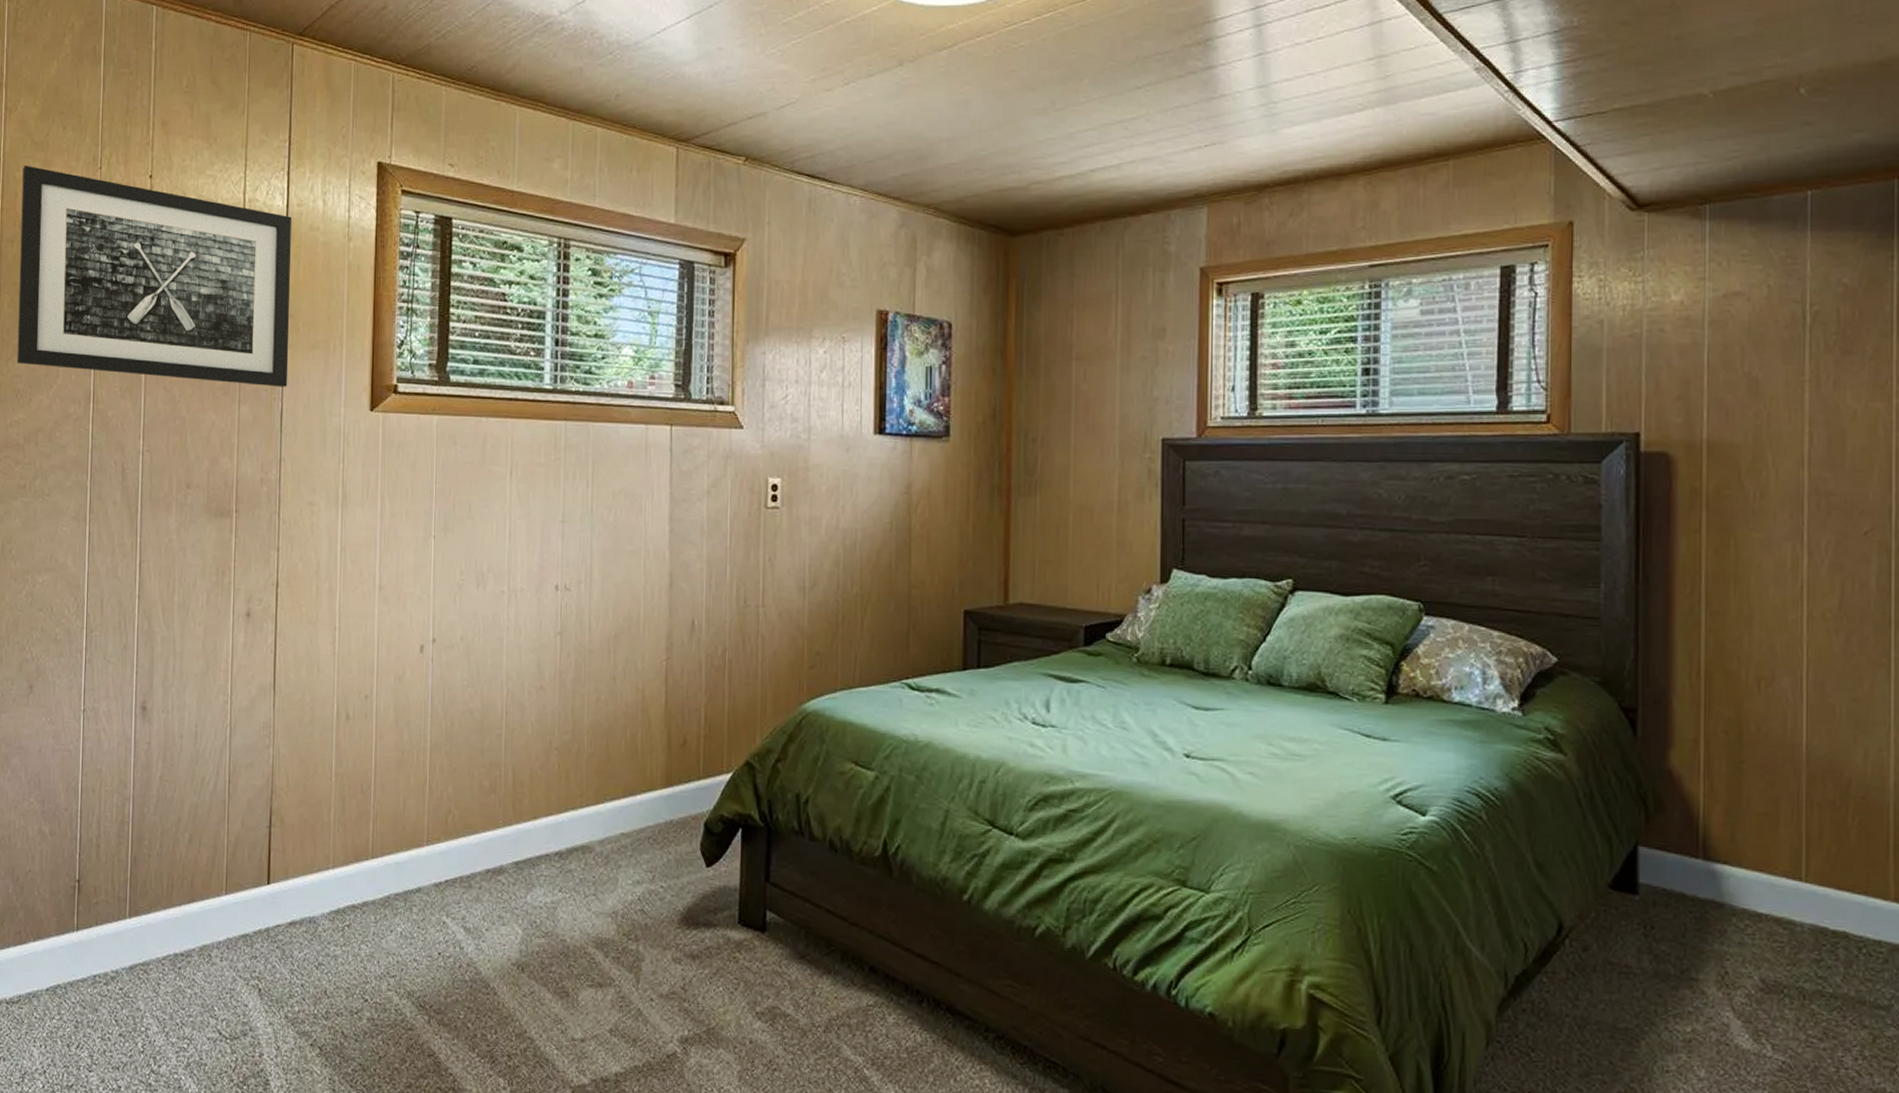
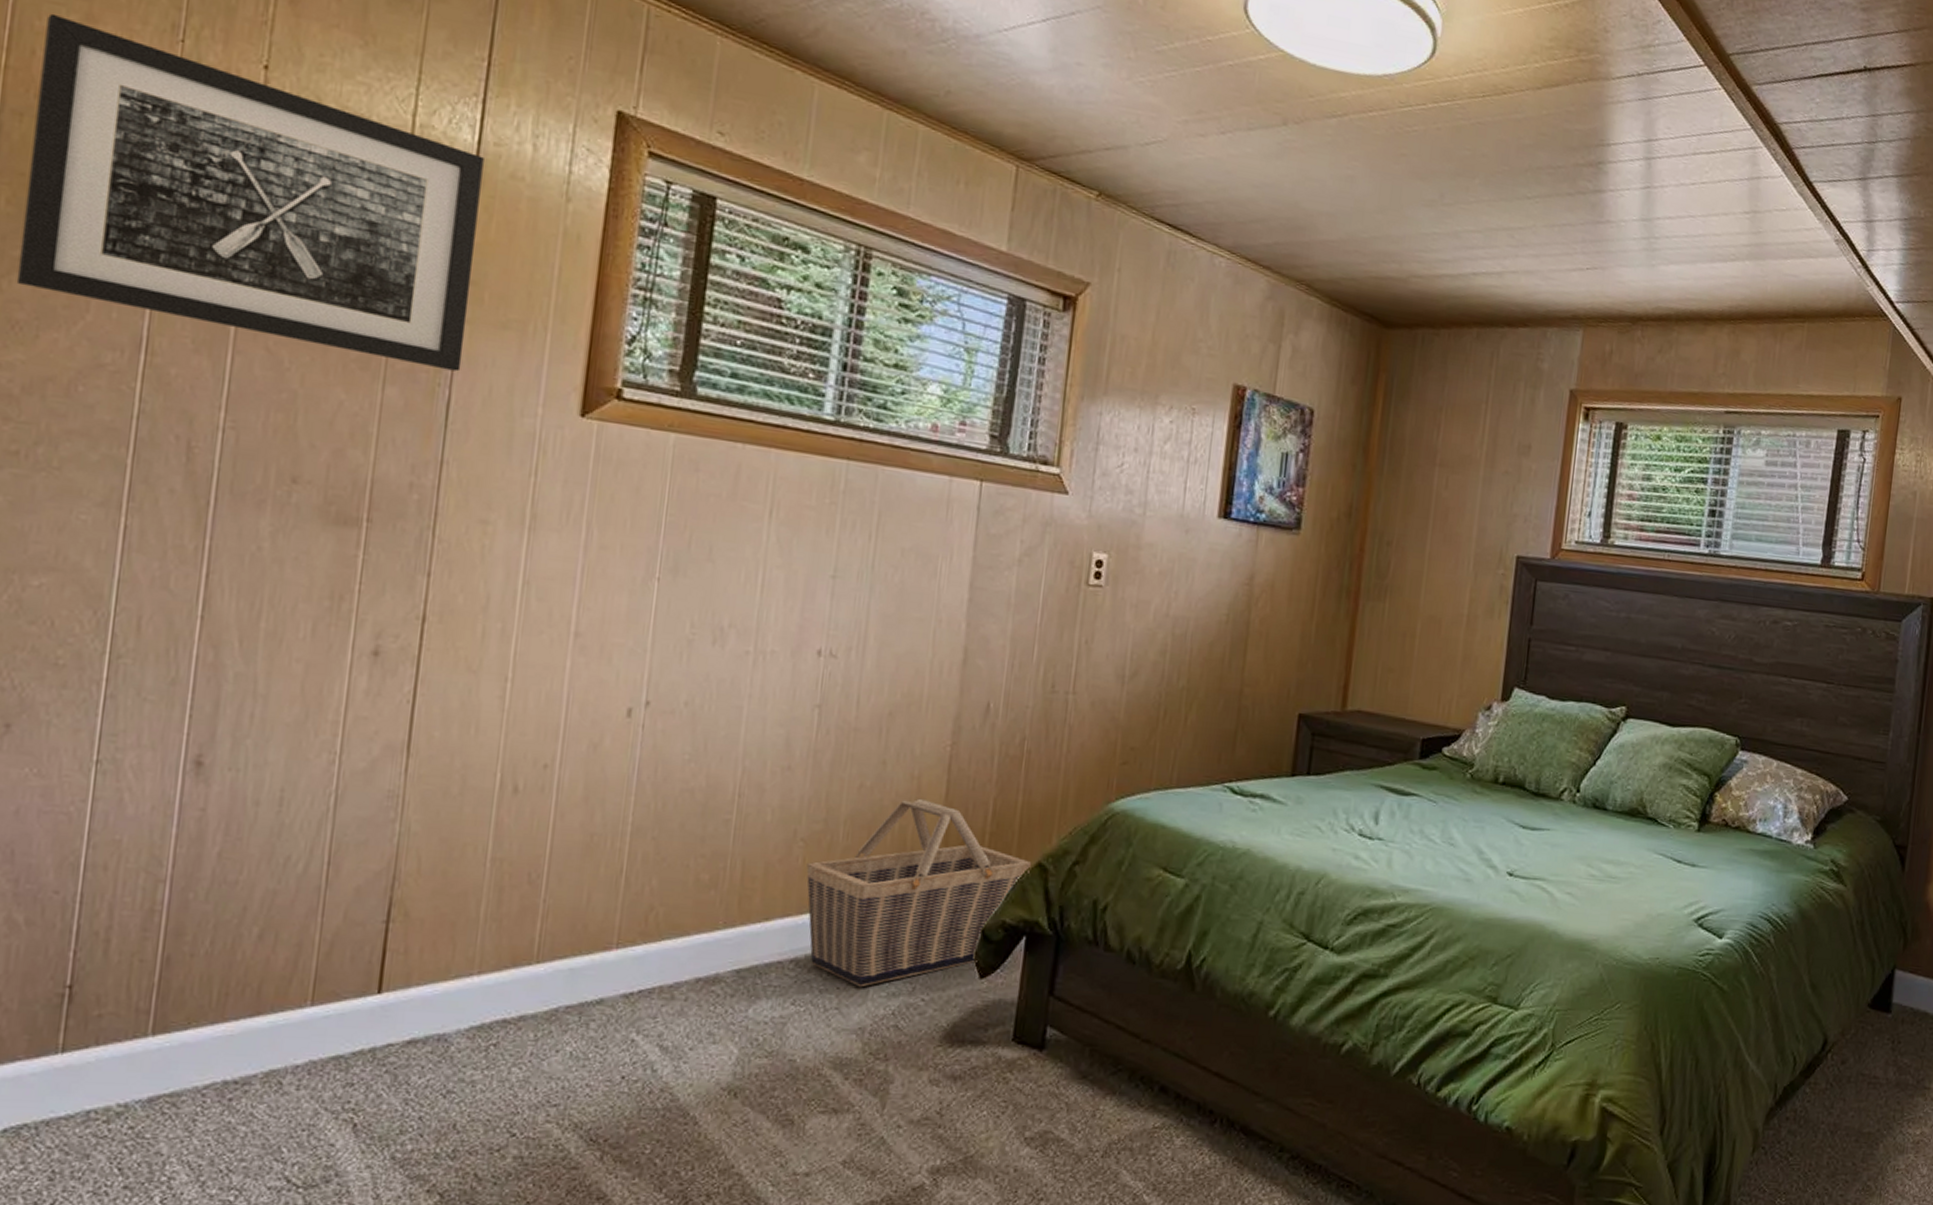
basket: none [561,708,741,876] -> present [806,798,1032,987]

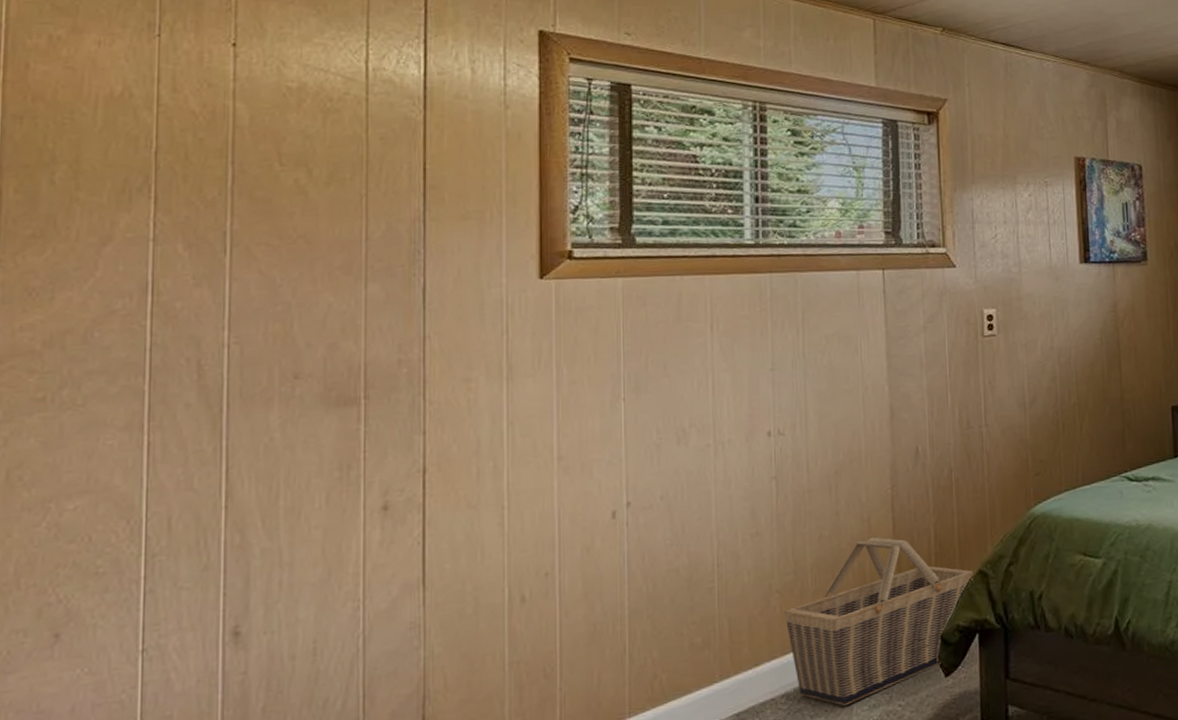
wall art: present [16,13,484,372] -> none [29,31,432,262]

